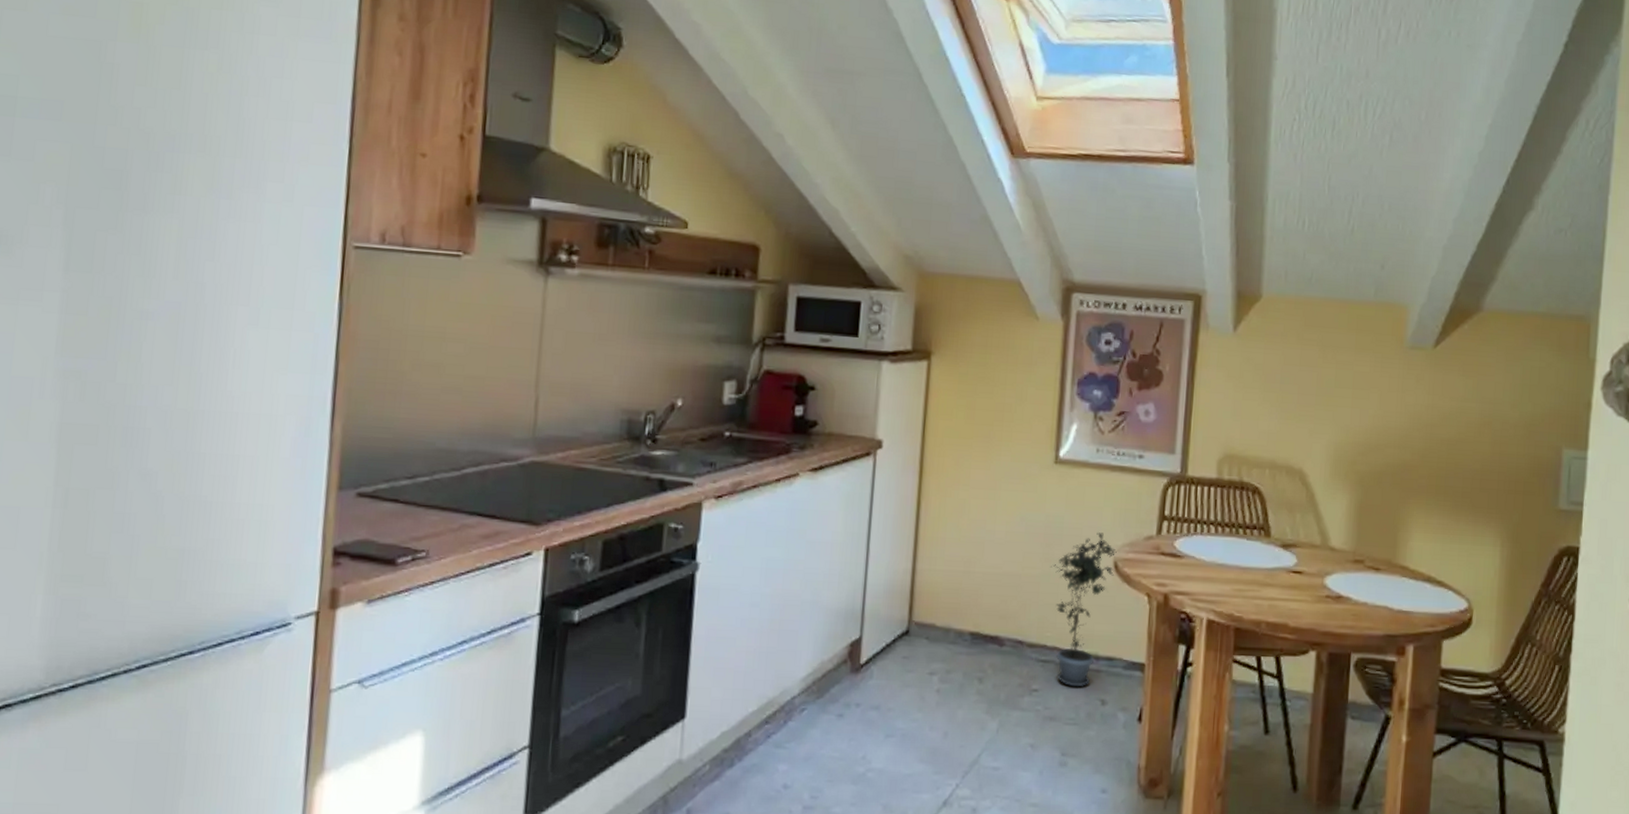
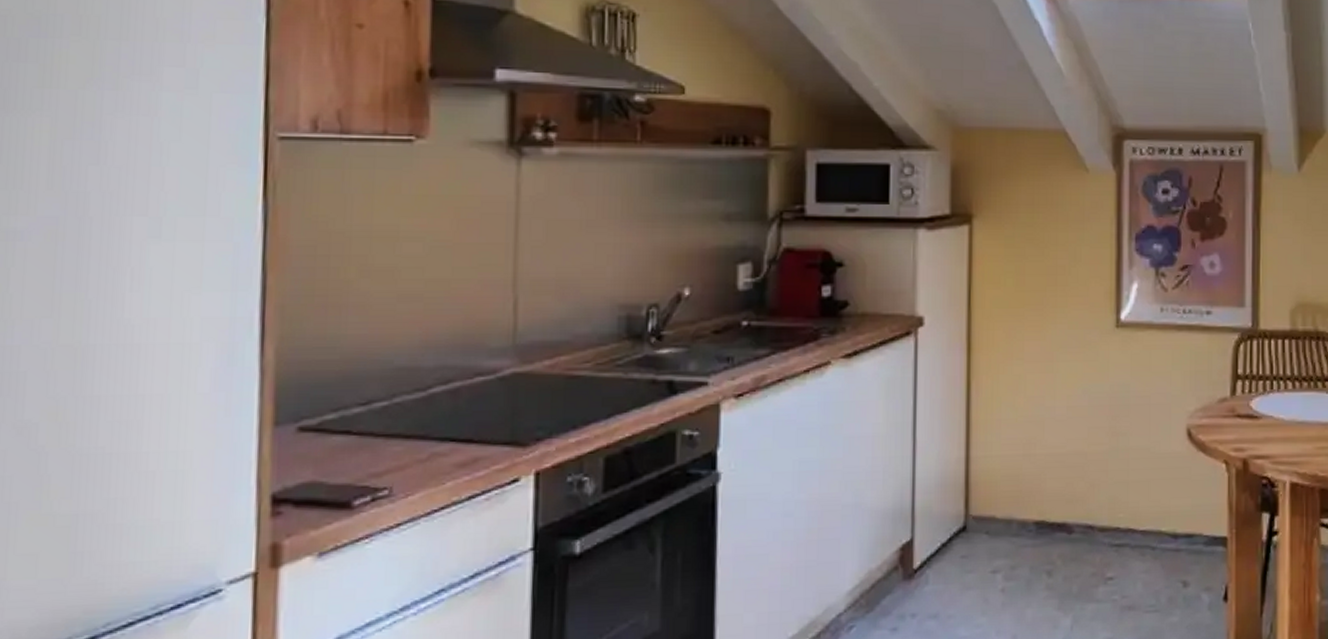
potted plant: present [1050,532,1117,688] -> none [1118,399,1189,571]

